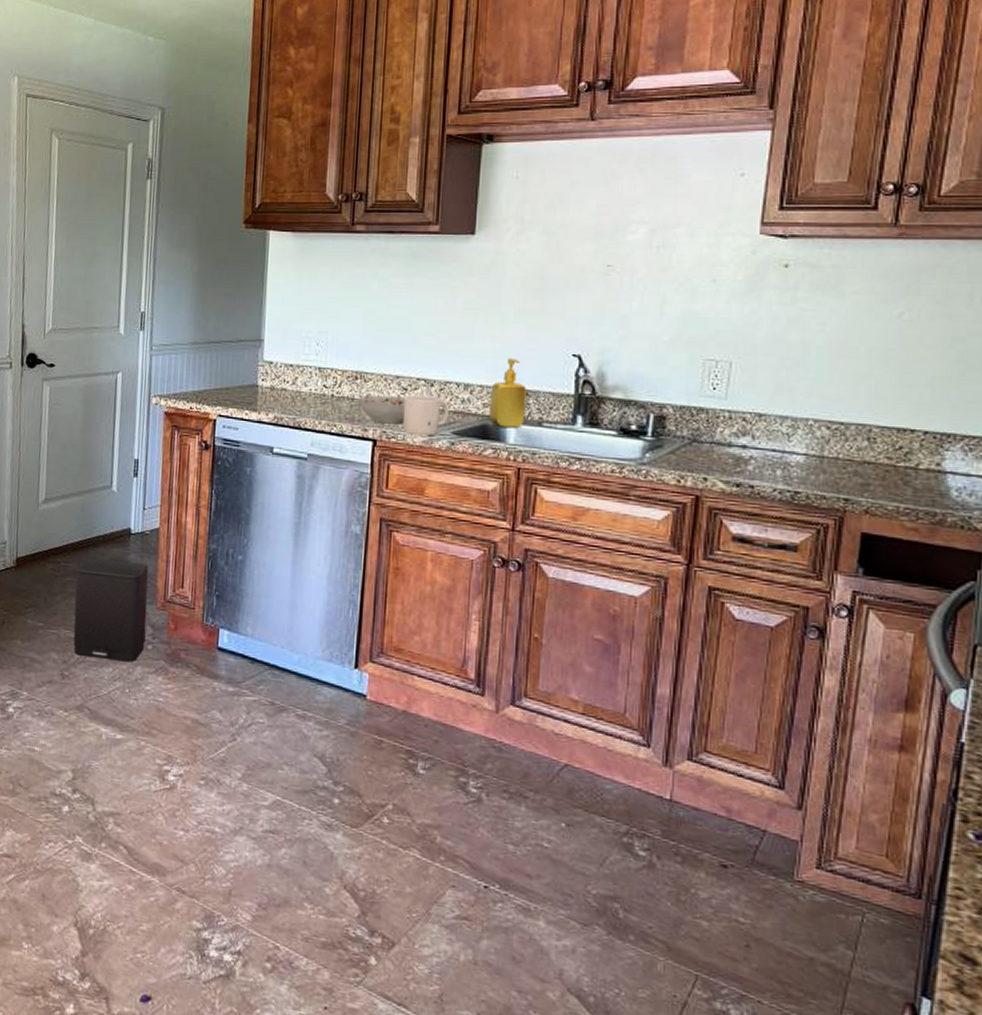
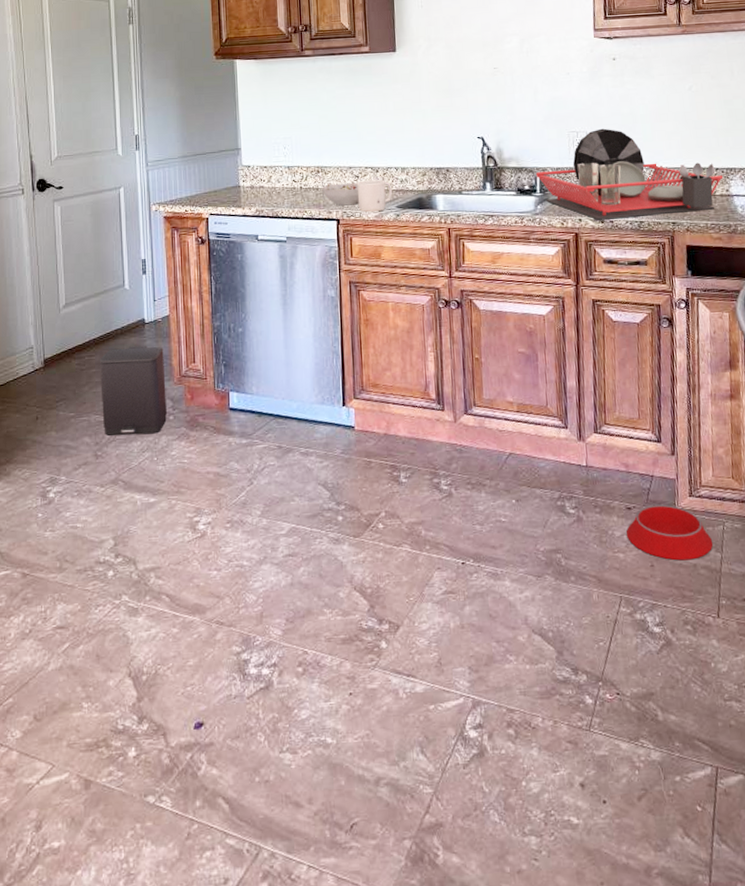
soap dispenser: present [489,358,527,428] -> none [421,144,449,198]
dish rack: none [650,359,935,489] -> present [536,128,724,220]
pet bowl: none [717,868,844,952] -> present [626,504,713,561]

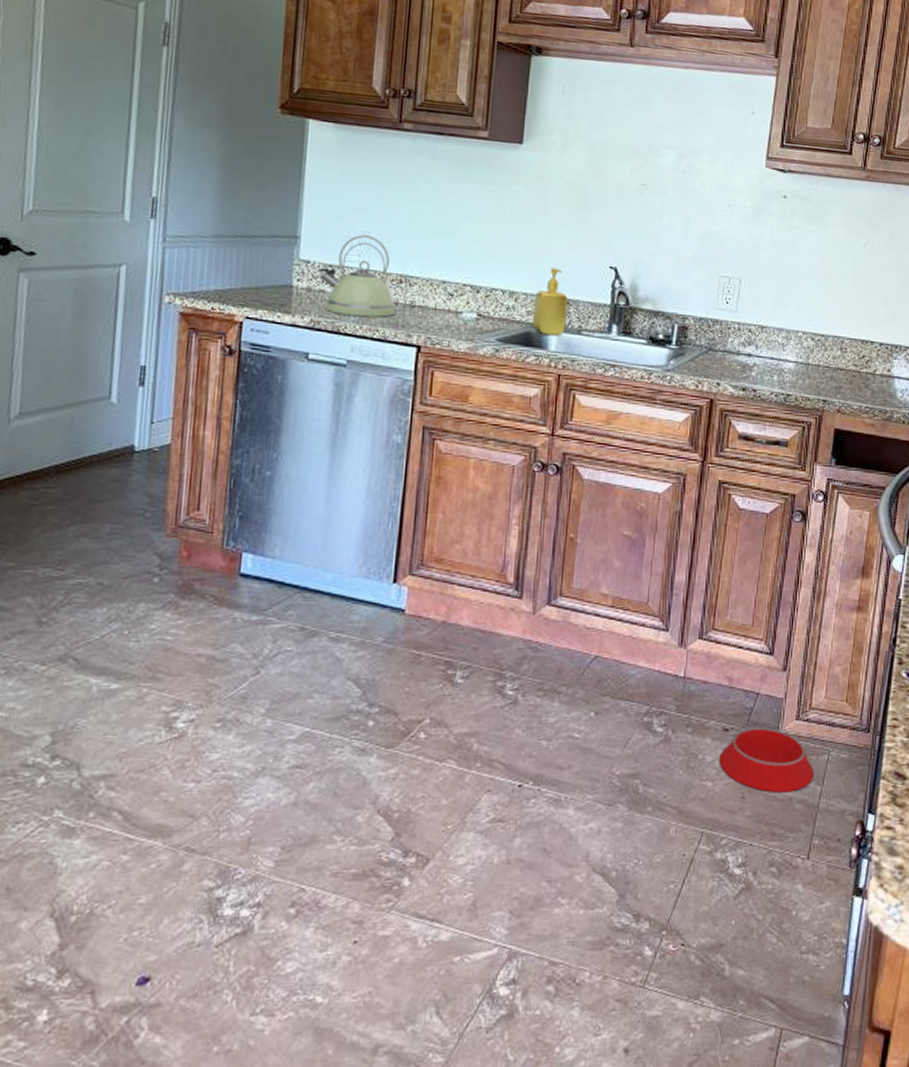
pedal bin: present [99,345,167,436] -> none [55,480,157,599]
kettle: none [257,139,318,204] -> present [318,234,396,318]
bowl: present [321,182,359,206] -> none [401,297,451,331]
mug: present [356,179,393,213] -> none [447,301,495,343]
soap dispenser: none [421,144,449,198] -> present [533,268,568,335]
dish rack: present [536,128,724,220] -> none [674,277,887,391]

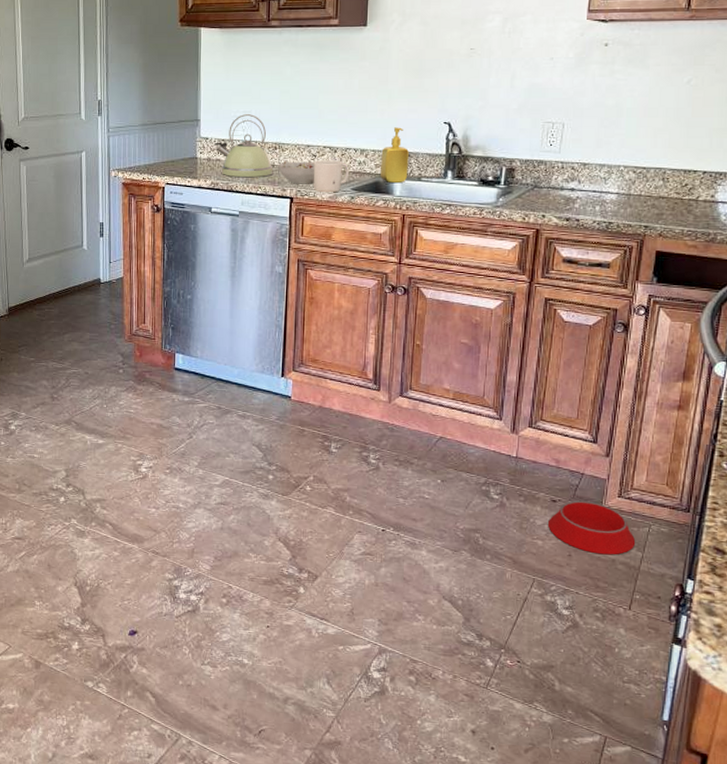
bowl: none [401,297,451,331] -> present [277,160,315,184]
mug: none [447,301,495,343] -> present [313,160,350,193]

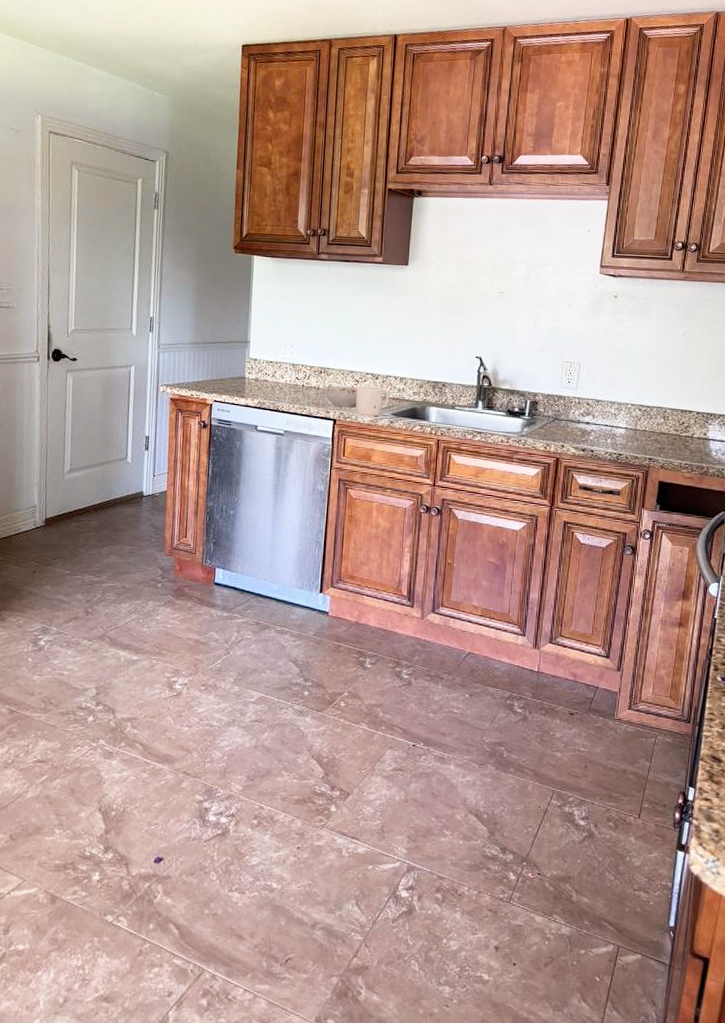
kettle: present [214,113,273,178] -> none [263,338,318,400]
soap dispenser: present [381,127,409,183] -> none [418,359,444,410]
pet bowl: present [548,500,636,555] -> none [567,713,644,766]

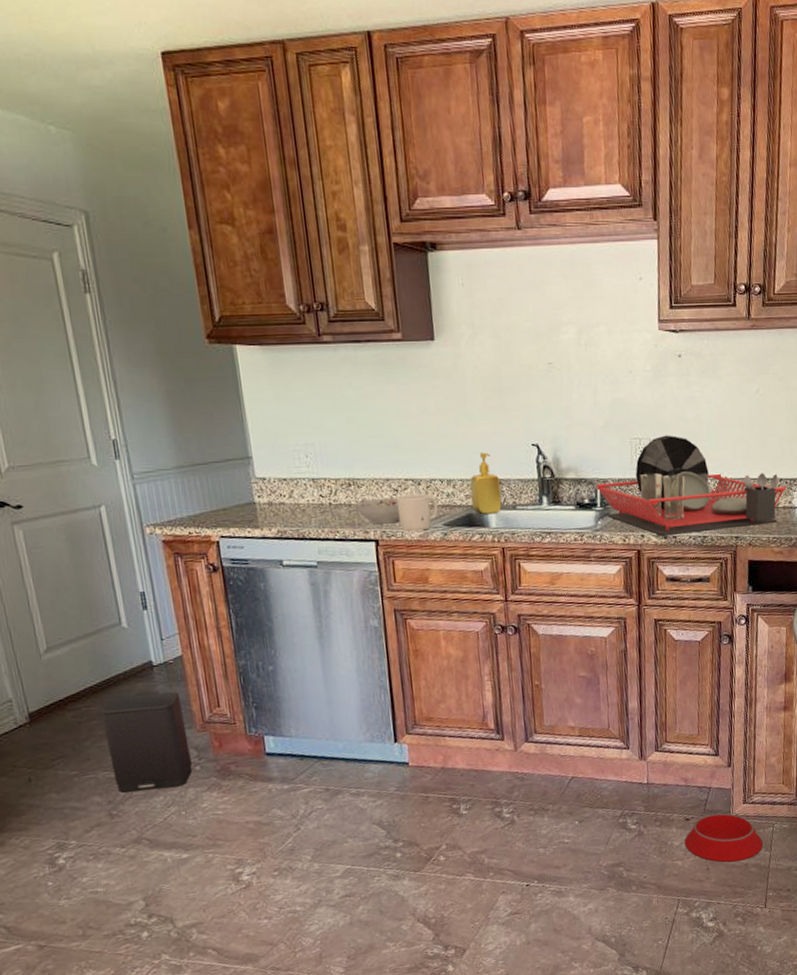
pedal bin: none [95,516,159,598] -> present [100,691,193,793]
soap dispenser: none [418,359,444,410] -> present [470,452,502,514]
dish rack: none [527,362,703,451] -> present [597,435,787,536]
pet bowl: none [567,713,644,766] -> present [685,813,764,862]

